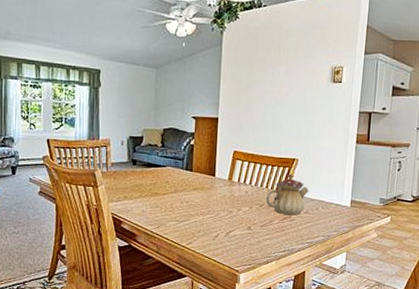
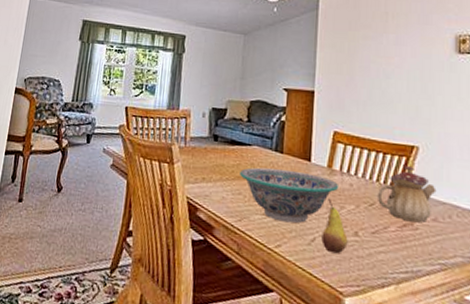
decorative bowl: none [157,184,238,225] -> present [240,167,340,224]
fruit: none [223,203,243,244] -> present [321,198,348,254]

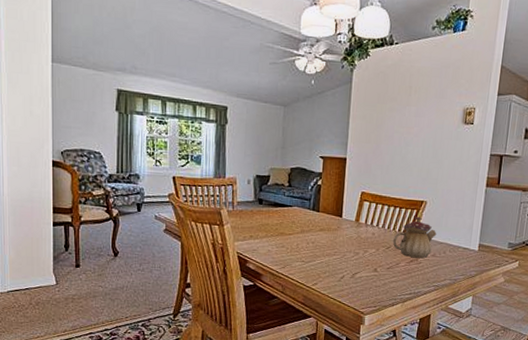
decorative bowl: present [240,167,340,224] -> none [283,224,364,266]
fruit: present [321,198,348,254] -> none [349,245,369,286]

